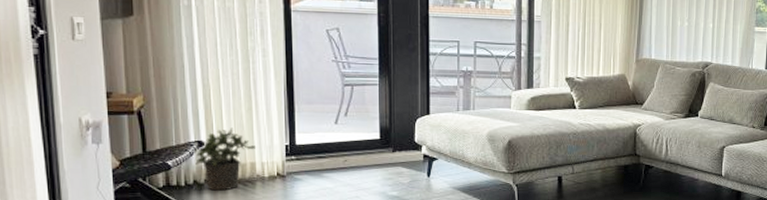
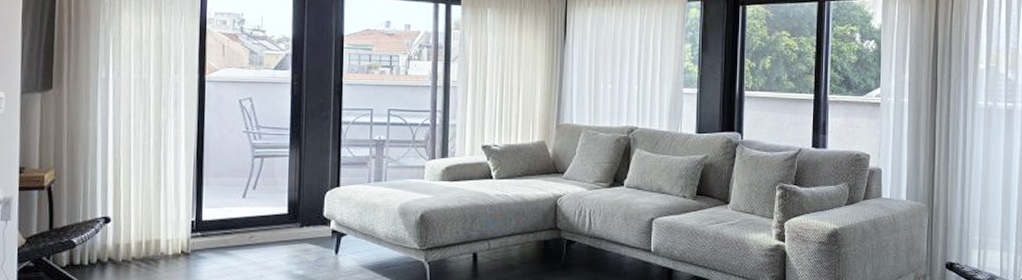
potted plant: present [195,127,256,191] -> none [100,203,161,270]

